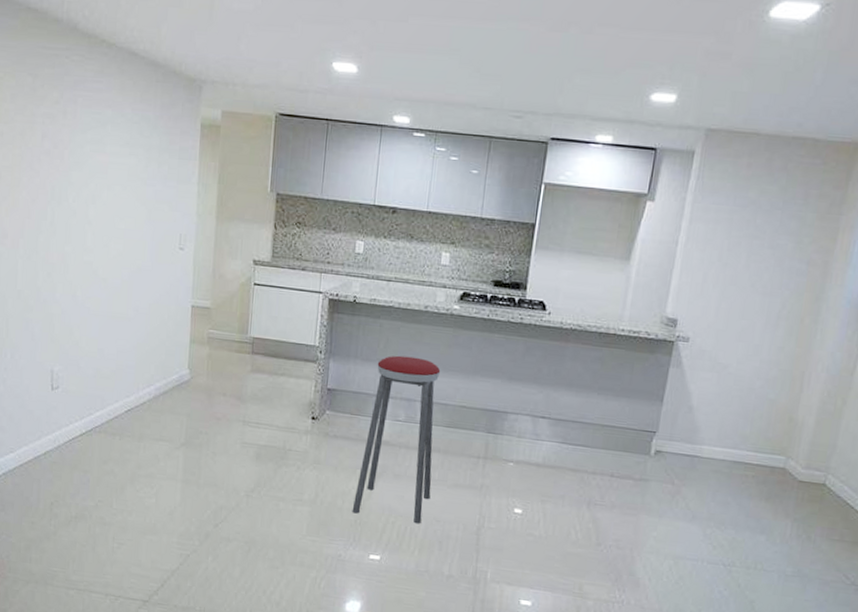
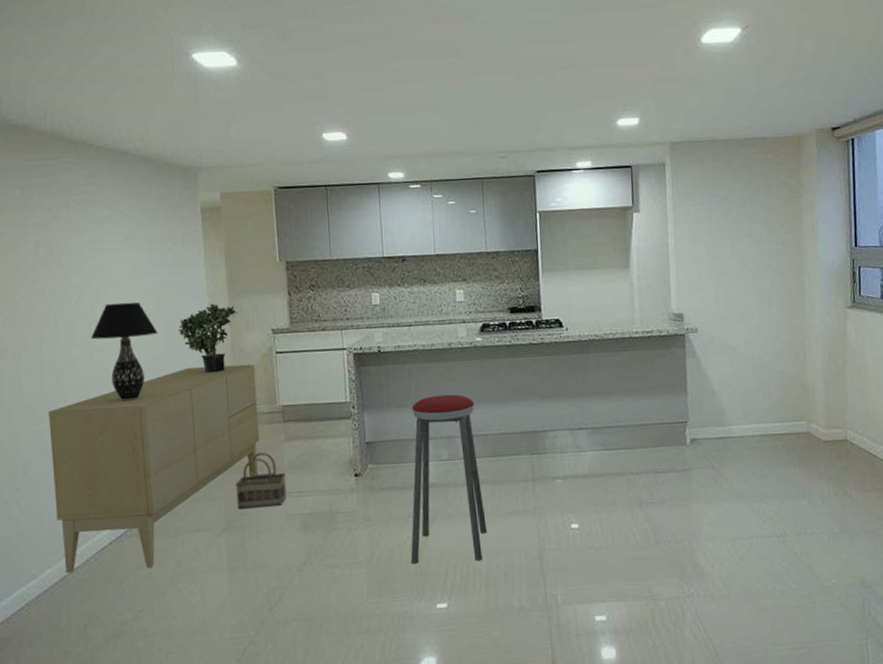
sideboard: none [36,283,233,465] -> present [48,364,260,573]
table lamp: none [83,206,145,306] -> present [91,302,158,401]
potted plant: none [164,223,223,294] -> present [177,303,238,373]
basket: none [198,379,247,432] -> present [236,452,287,509]

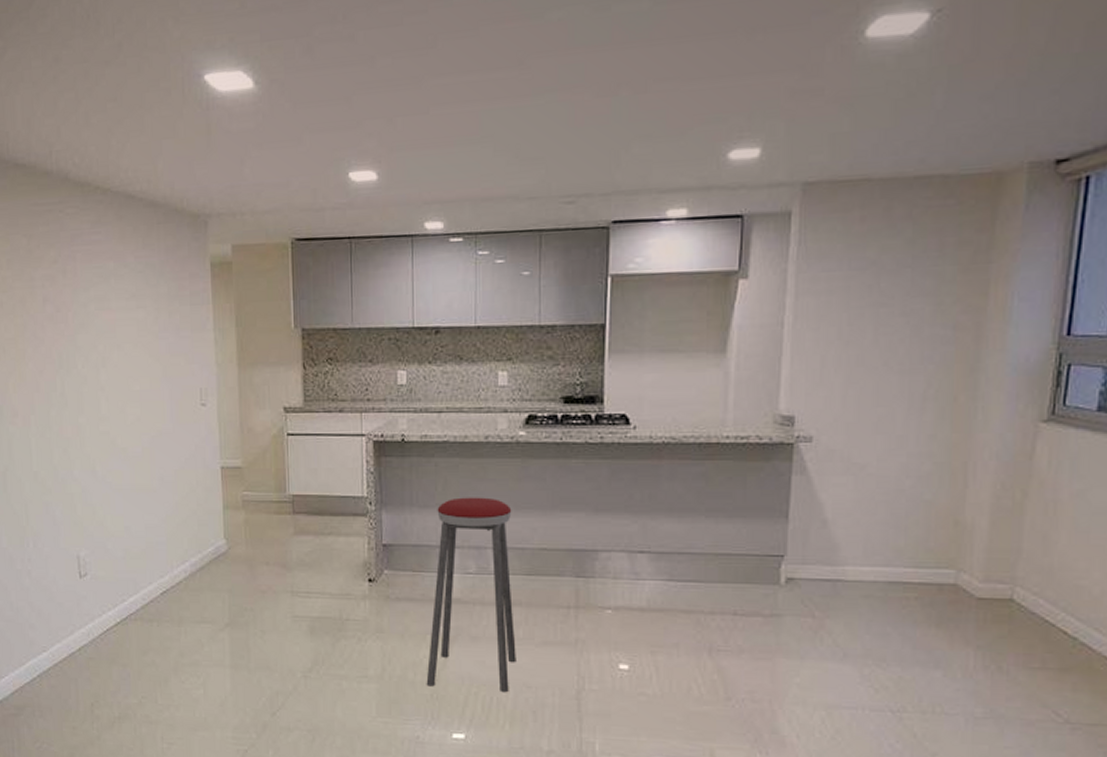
sideboard: present [48,364,260,573] -> none [56,444,267,656]
table lamp: present [91,302,158,401] -> none [97,368,164,477]
potted plant: present [177,303,238,373] -> none [184,374,247,453]
basket: present [236,452,287,509] -> none [241,546,294,605]

